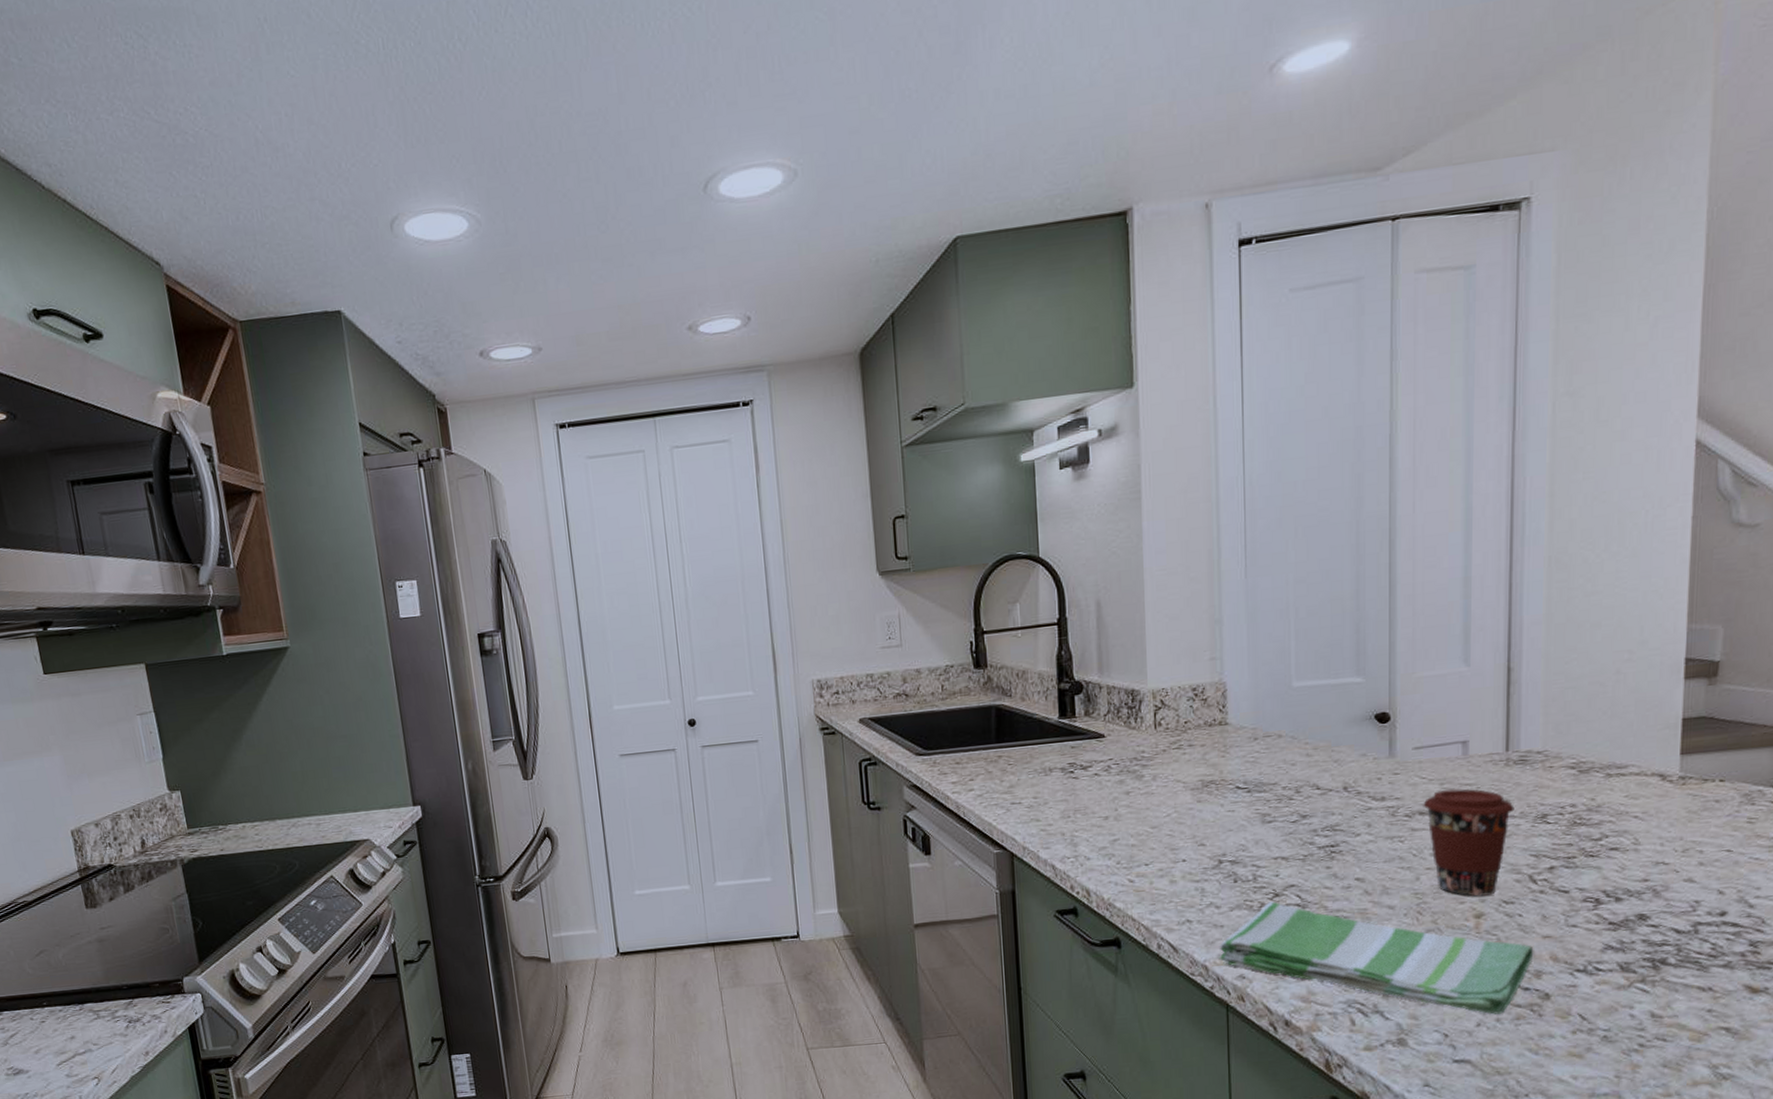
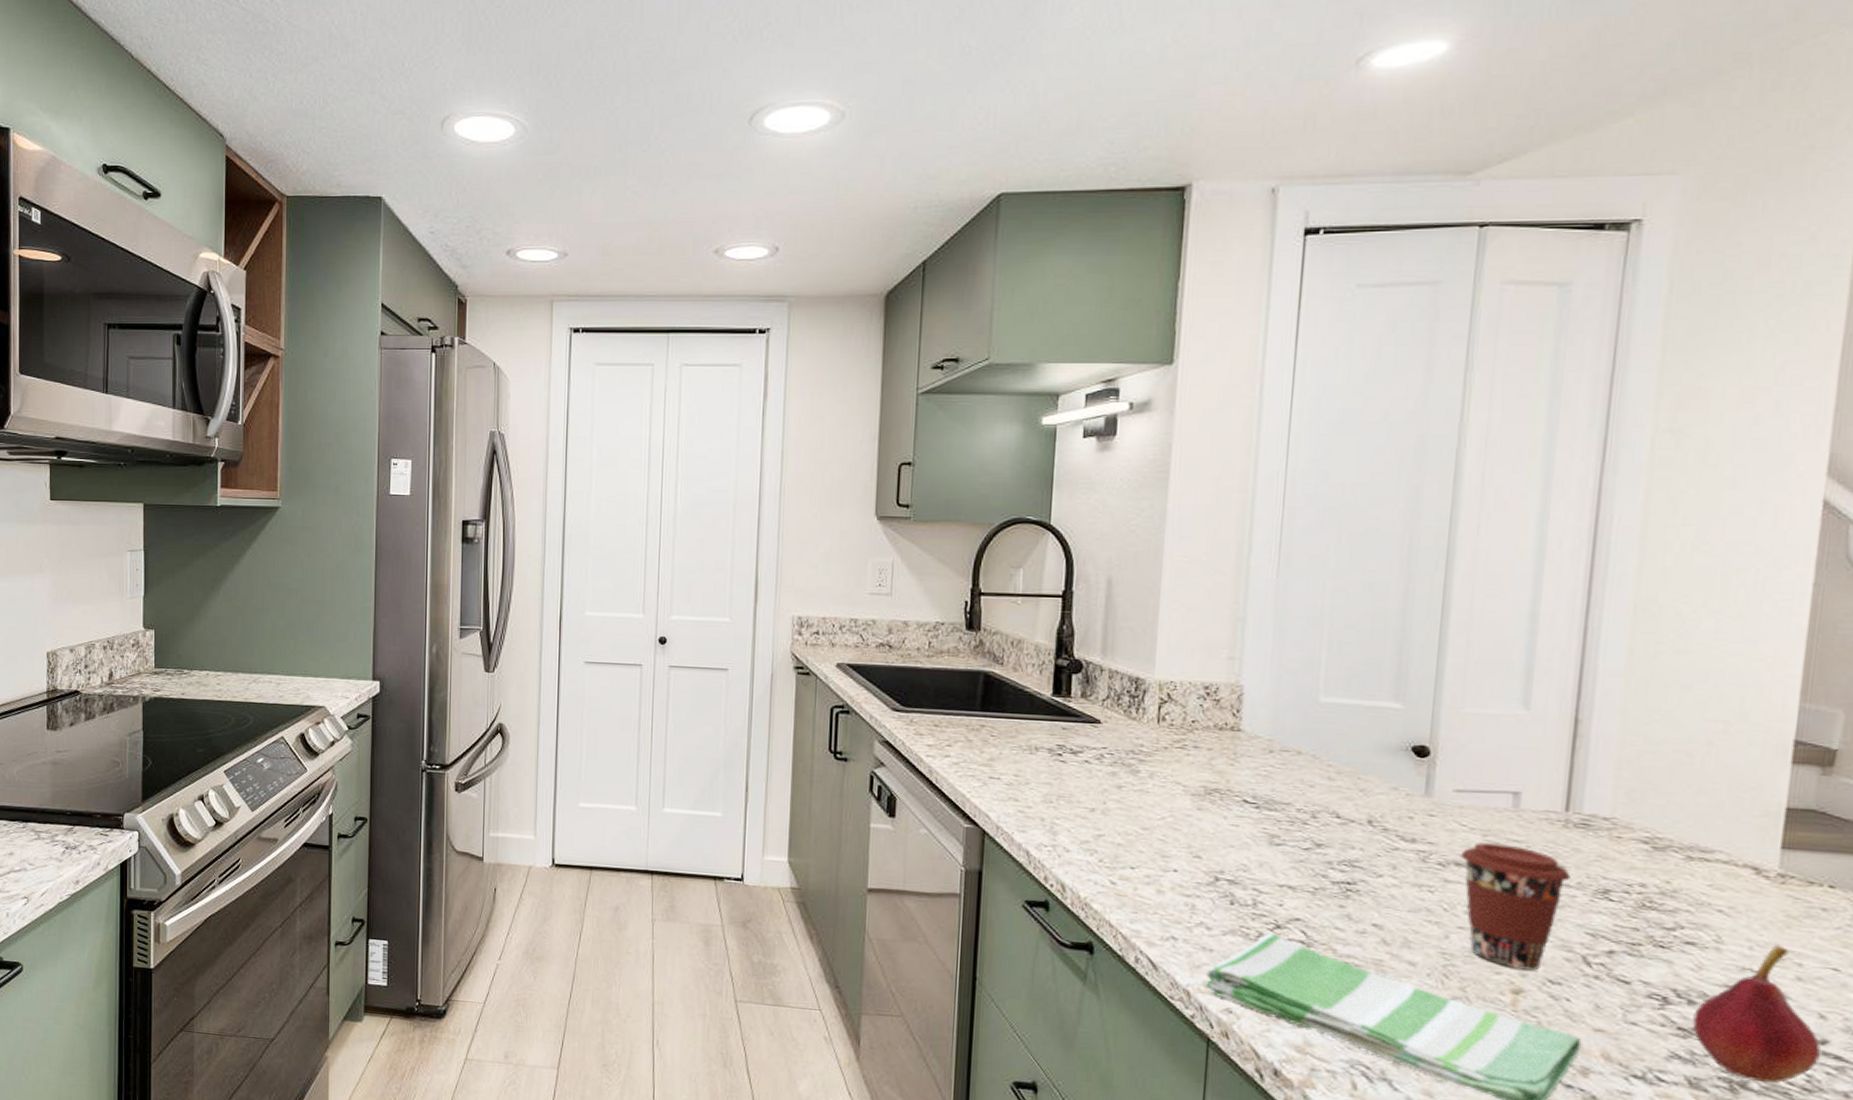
fruit: none [1620,838,1721,957] -> present [1692,945,1821,1083]

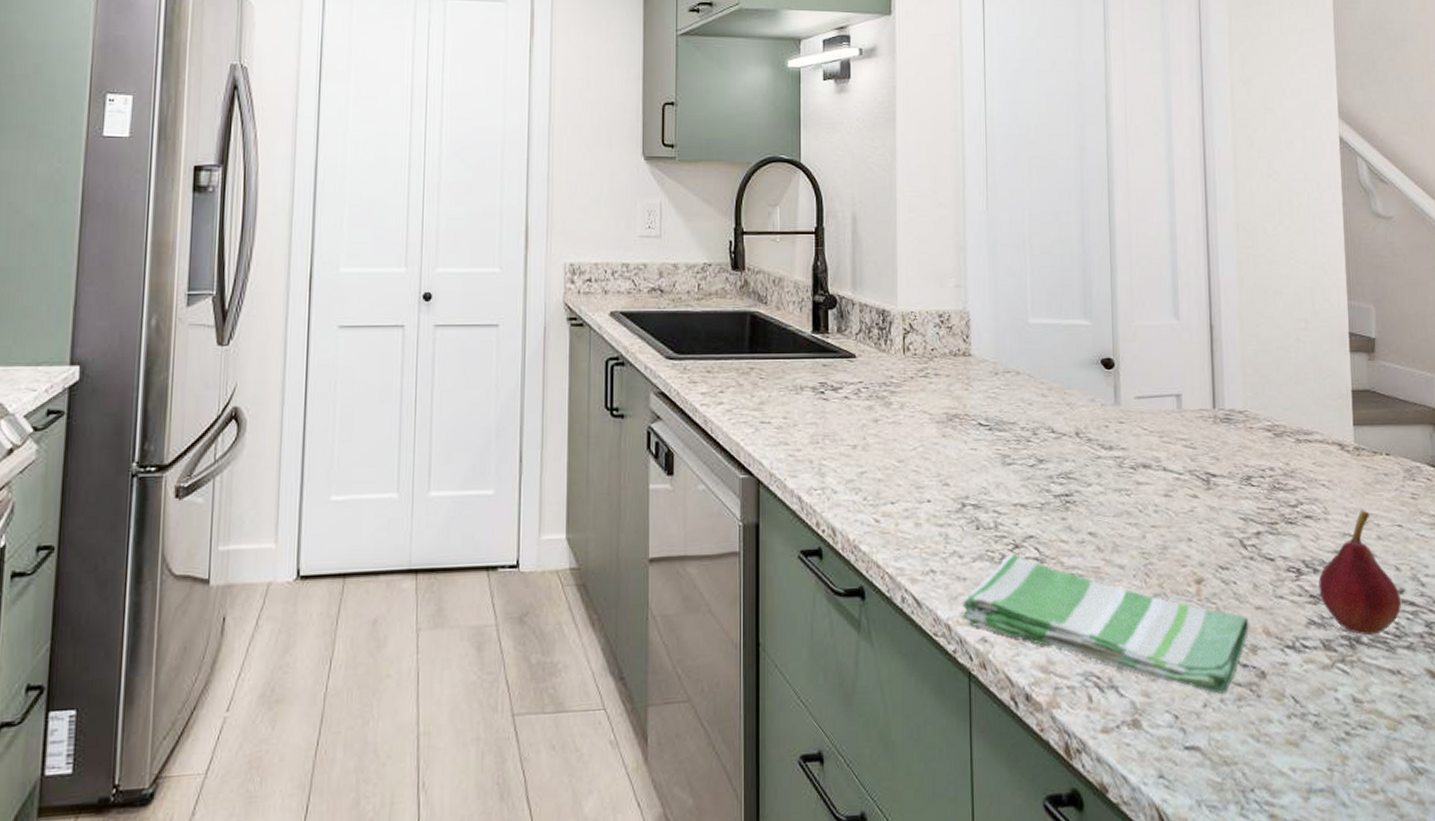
coffee cup: present [1460,842,1571,971] -> none [1145,443,1224,560]

